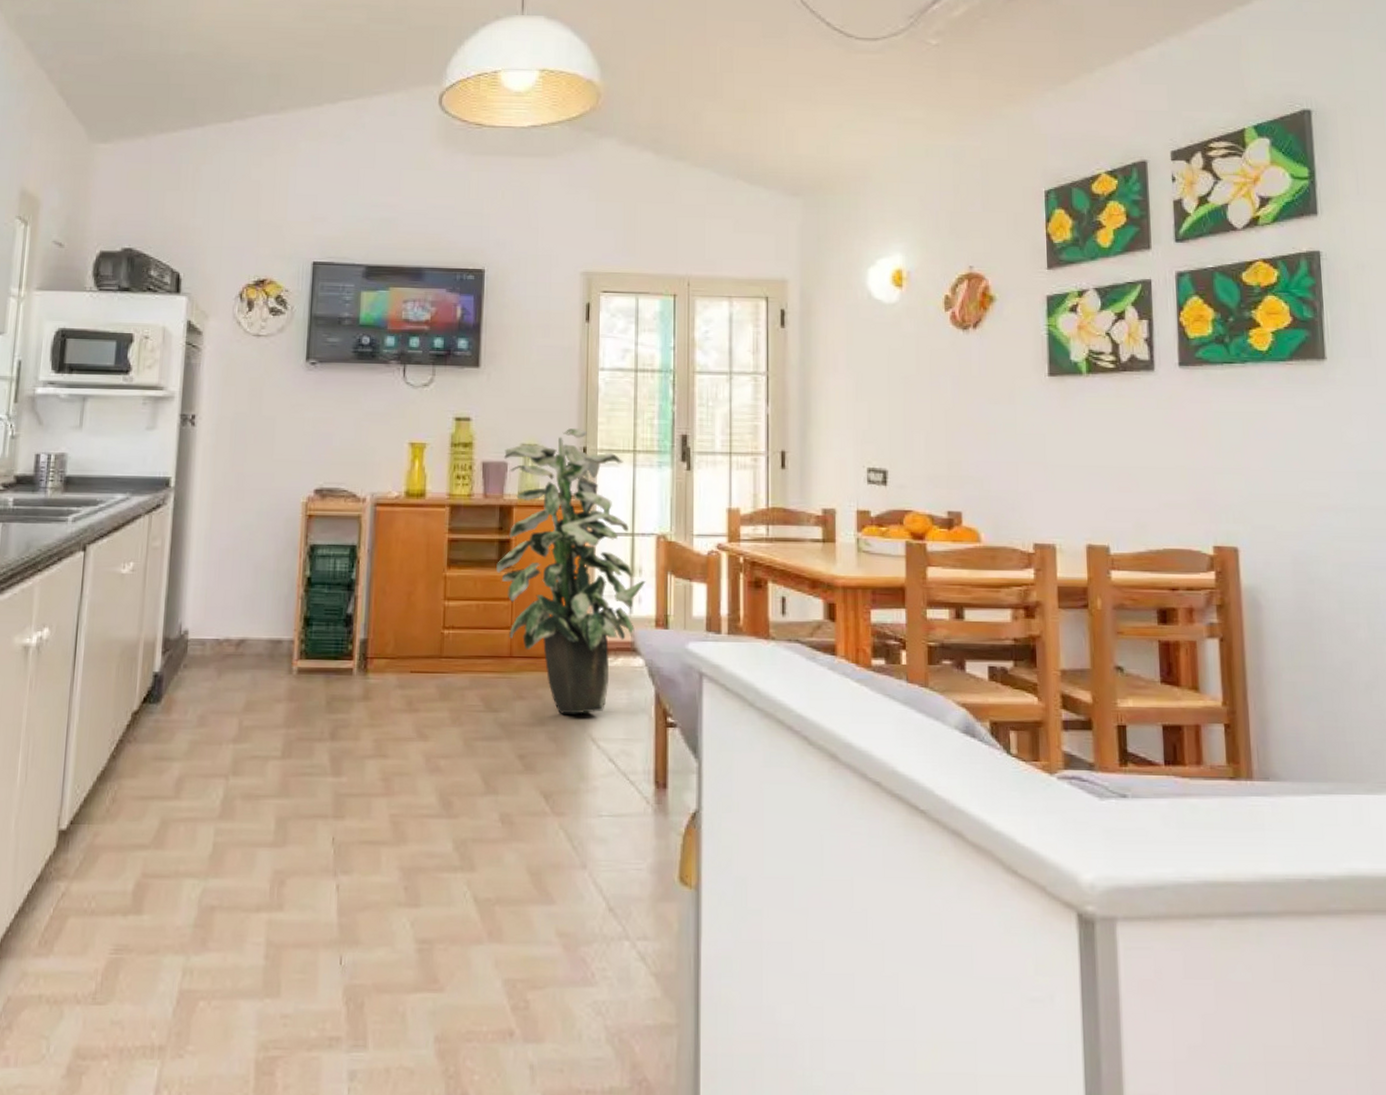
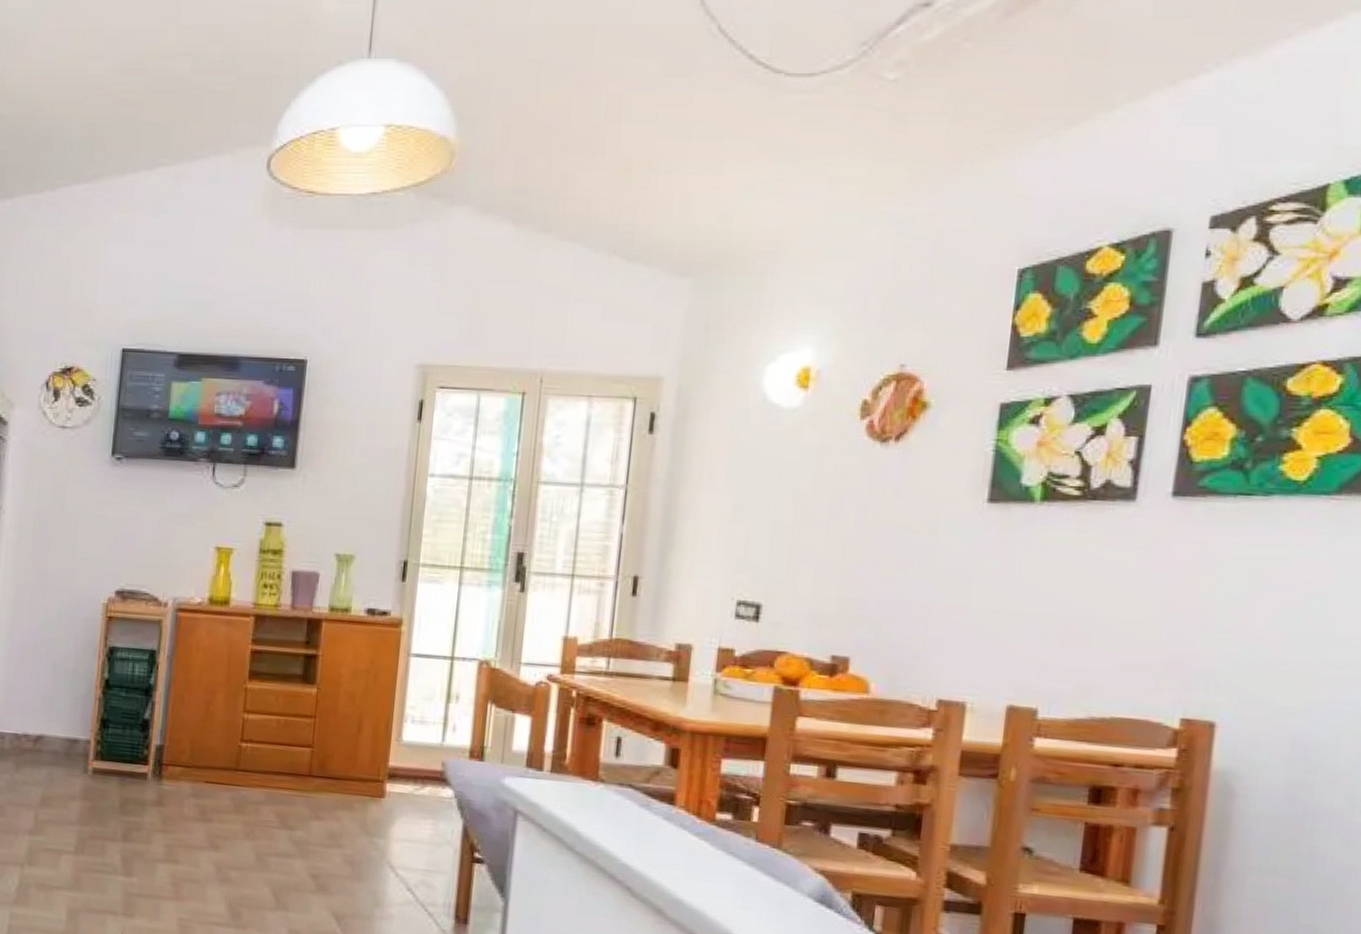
indoor plant: present [496,427,646,714] -> none [300,539,463,841]

